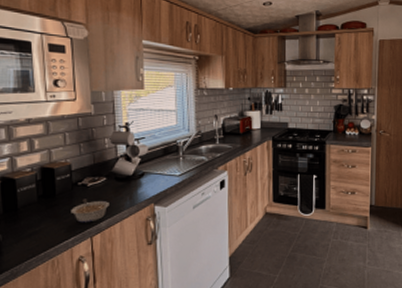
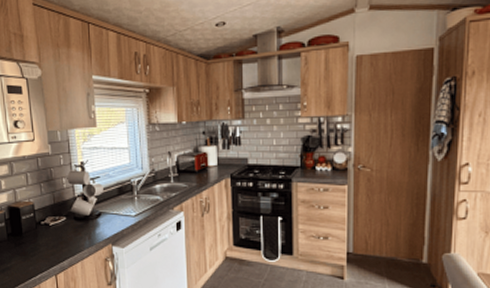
legume: present [71,199,109,223] -> none [36,237,70,261]

